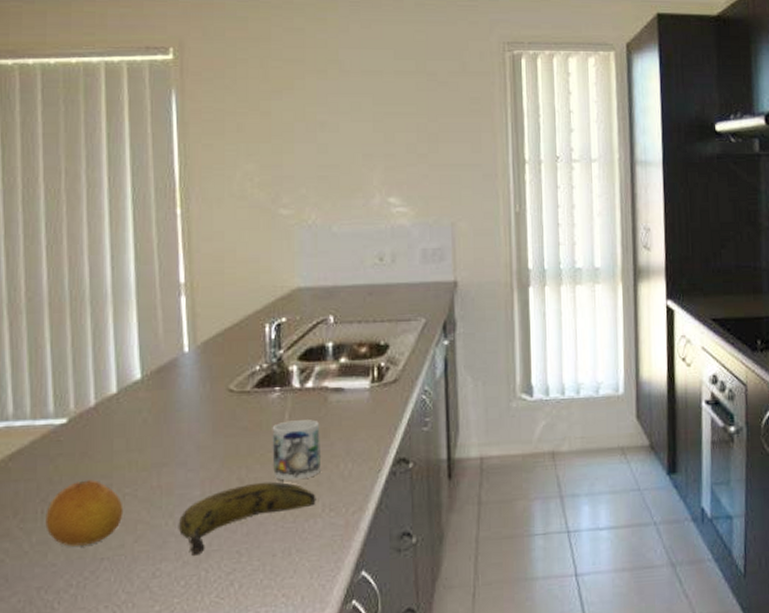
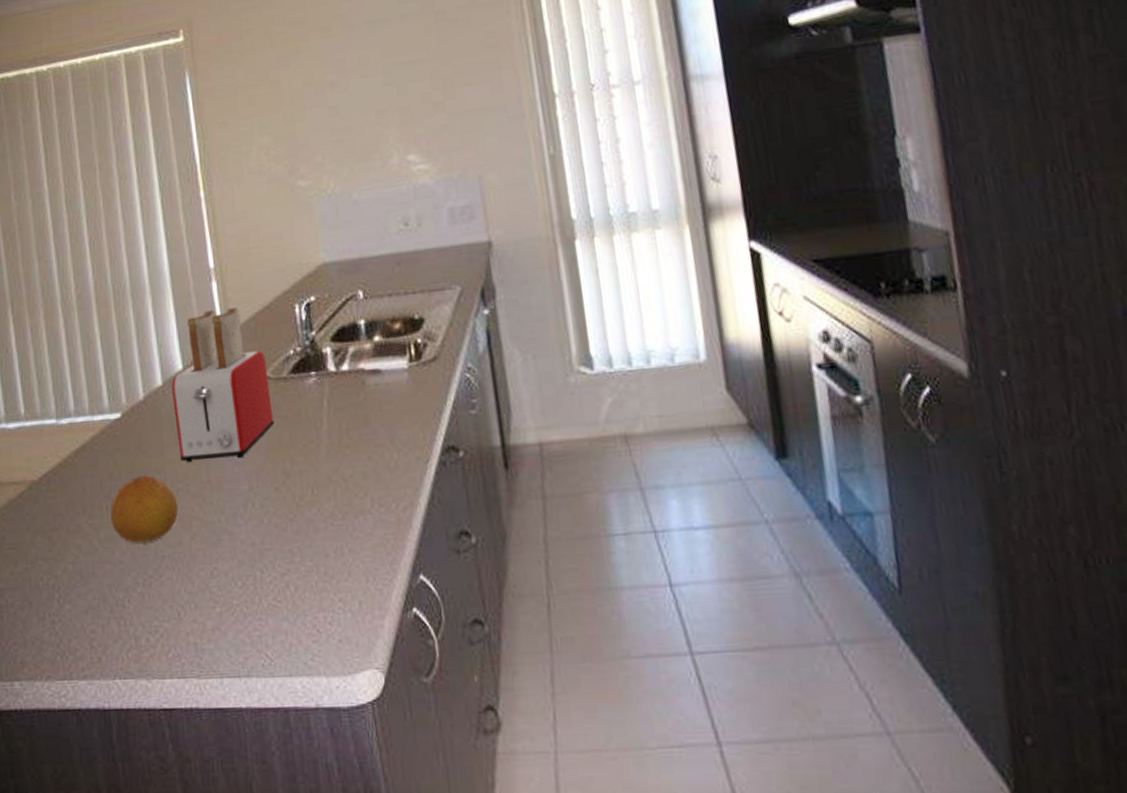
toaster: none [126,323,233,469] -> present [171,307,274,464]
banana: present [178,481,316,557] -> none [230,474,364,556]
mug: present [272,420,321,481] -> none [311,406,365,473]

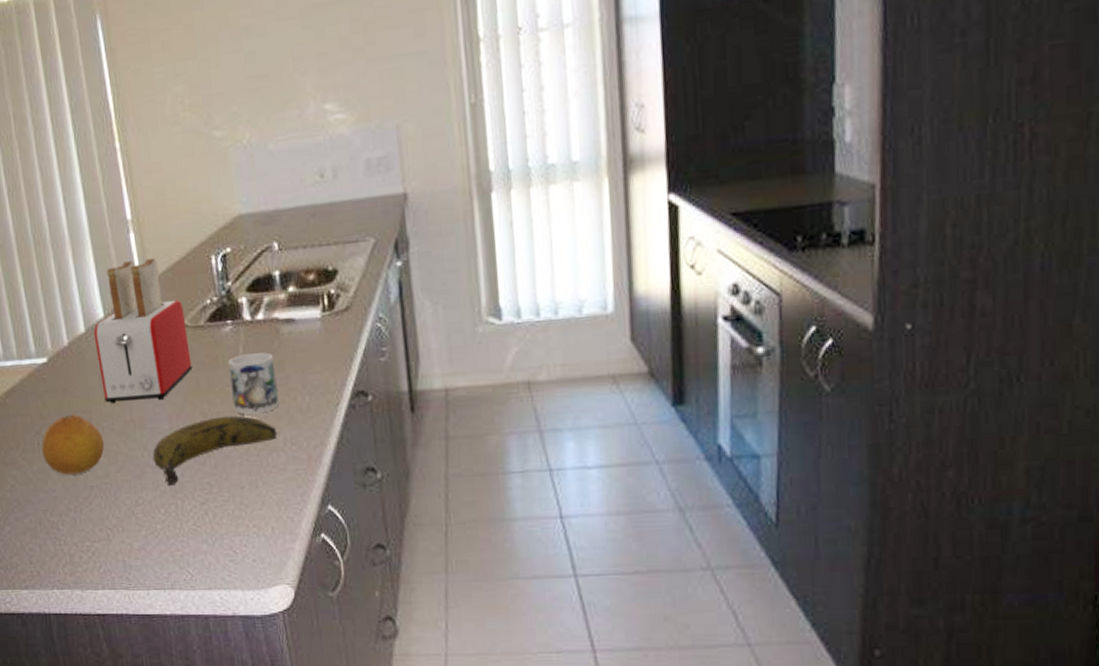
banana: none [230,474,364,556] -> present [152,415,277,487]
mug: none [311,406,365,473] -> present [228,352,279,415]

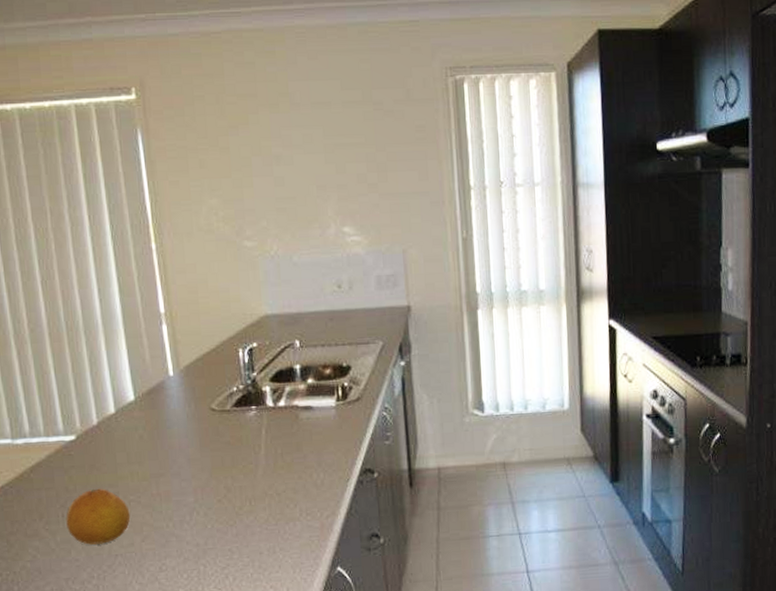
toaster: present [93,258,192,405] -> none [123,349,218,479]
banana: present [152,415,277,487] -> none [177,490,294,554]
mug: present [228,352,279,415] -> none [251,435,296,489]

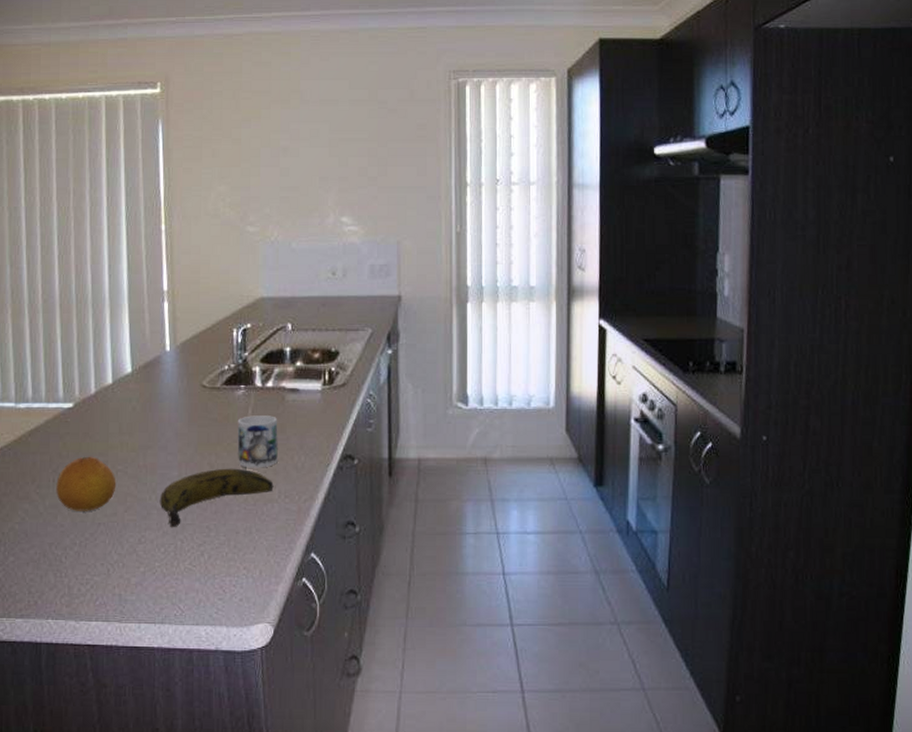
banana: none [177,490,294,554] -> present [159,468,274,528]
mug: none [251,435,296,489] -> present [237,415,278,468]

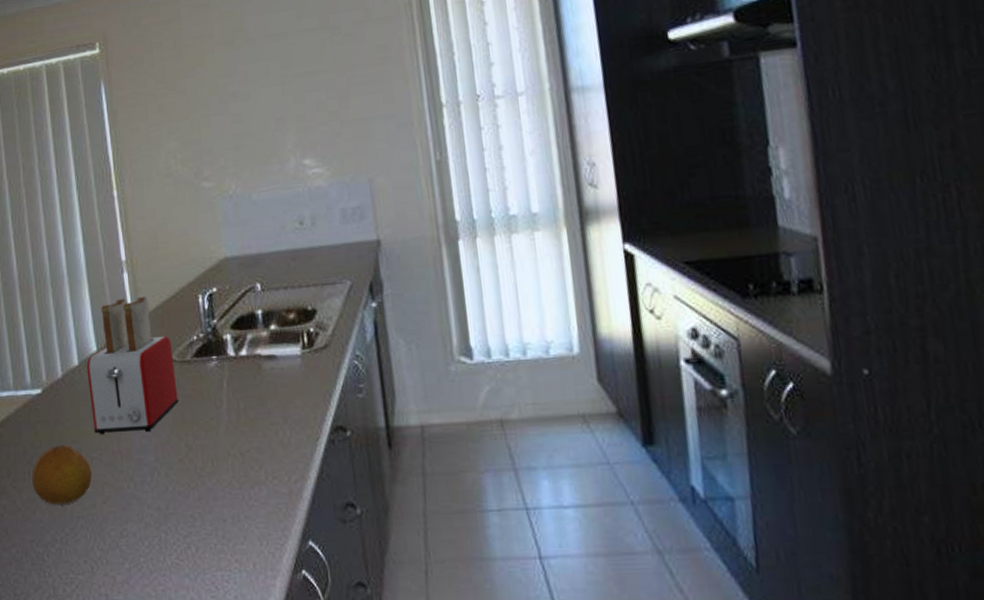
toaster: none [120,326,205,450] -> present [86,297,179,436]
banana: present [159,468,274,528] -> none [138,448,259,519]
mug: present [237,415,278,468] -> none [212,387,261,448]

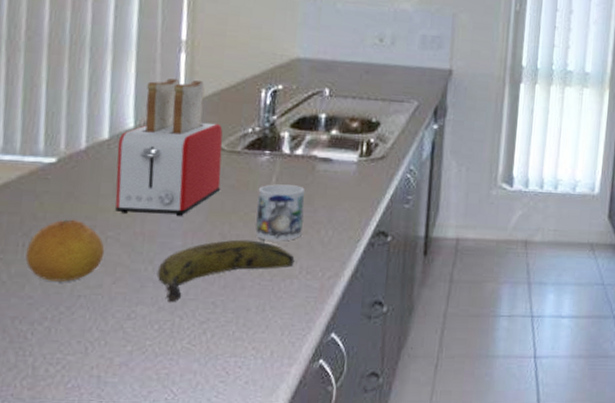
banana: none [138,448,259,519] -> present [156,239,295,303]
mug: none [212,387,261,448] -> present [255,184,305,241]

